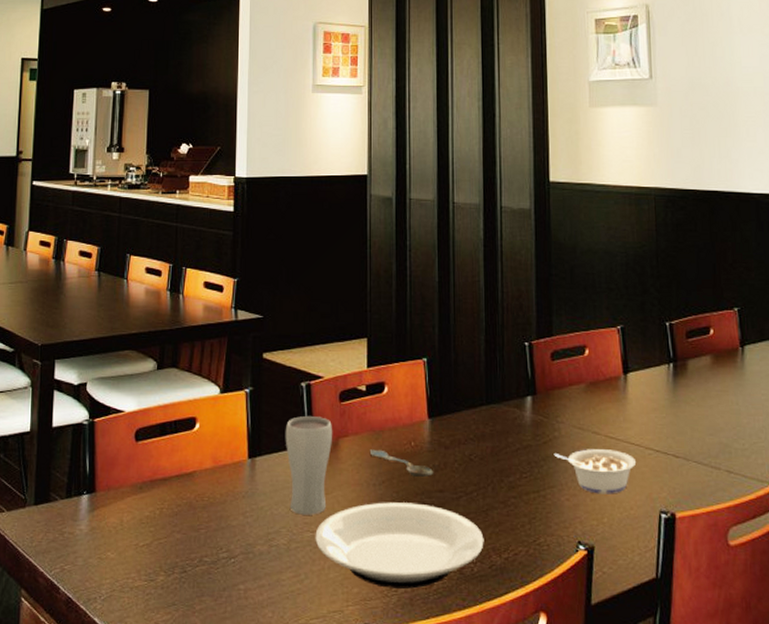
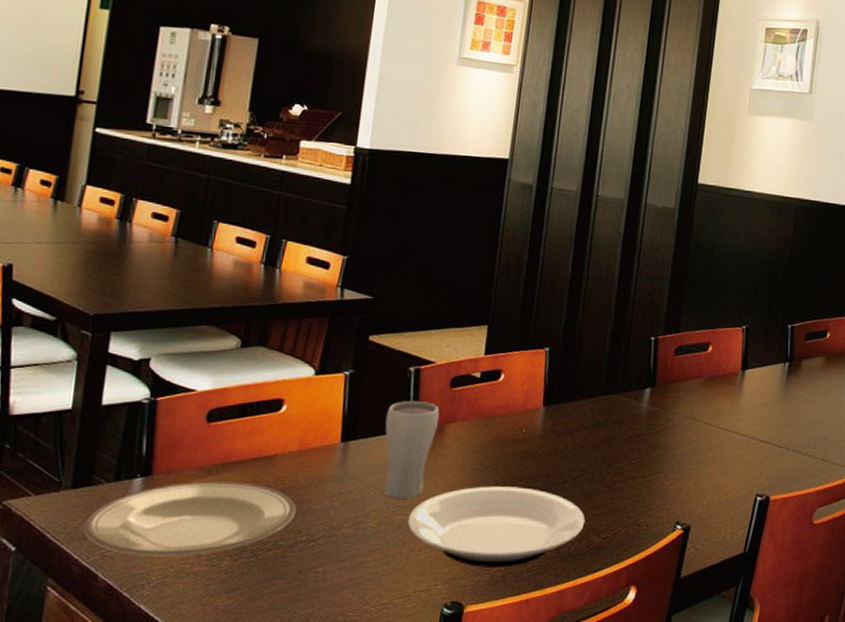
plate: none [46,498,216,572] -> present [83,481,297,557]
spoon: present [369,449,434,478] -> none [477,435,543,463]
legume: present [554,449,637,494] -> none [664,438,742,480]

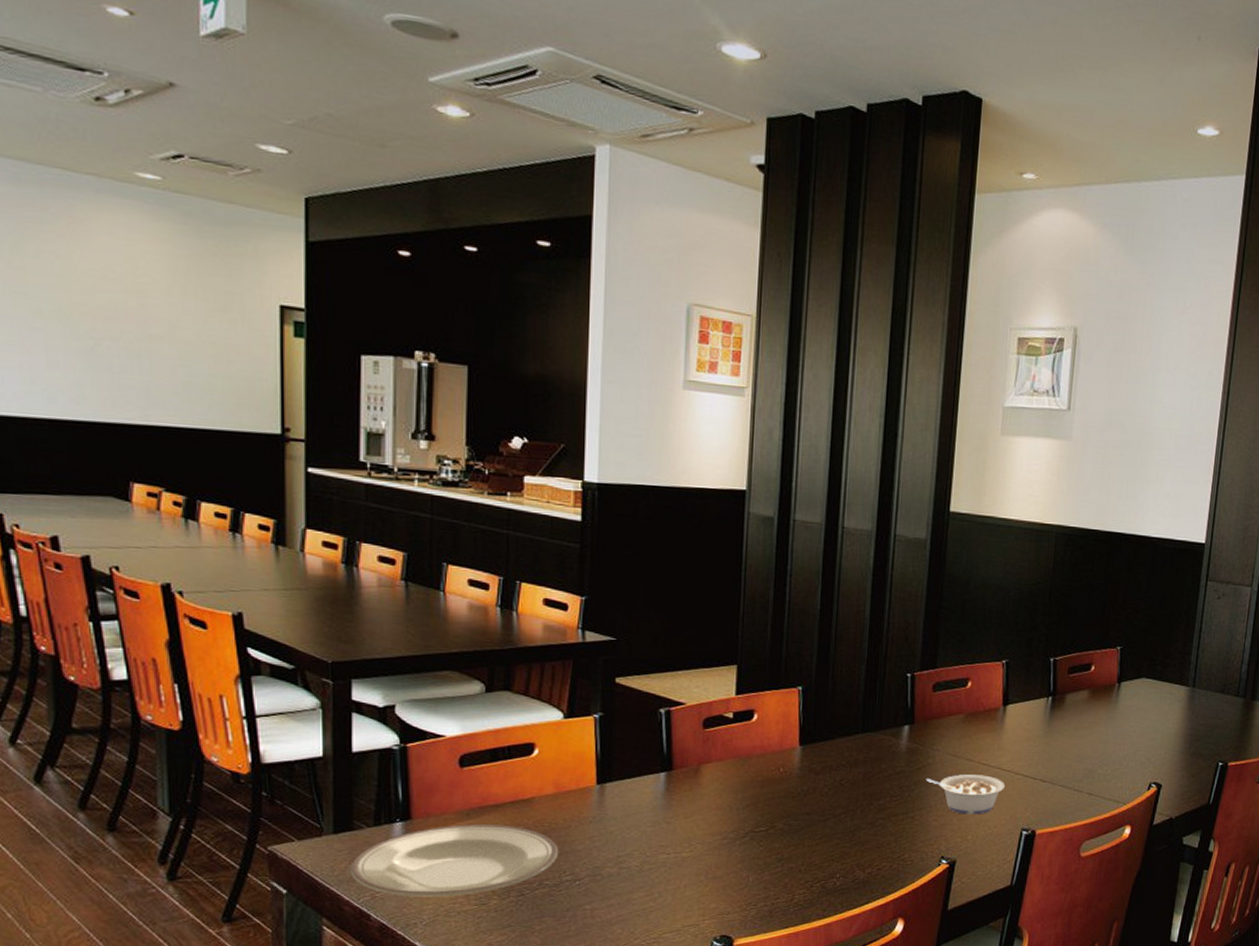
drinking glass: present [383,401,439,499] -> none [639,743,694,838]
plate: present [407,486,585,567] -> none [671,825,849,903]
legume: none [664,438,742,480] -> present [926,774,1006,815]

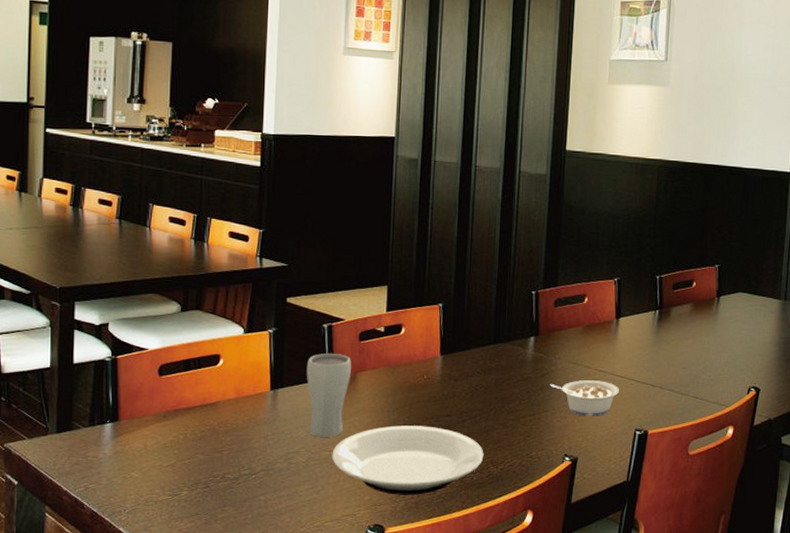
plate: present [351,824,559,897] -> none [69,425,239,488]
drinking glass: none [639,743,694,838] -> present [306,354,351,437]
plate: none [671,825,849,903] -> present [332,425,484,495]

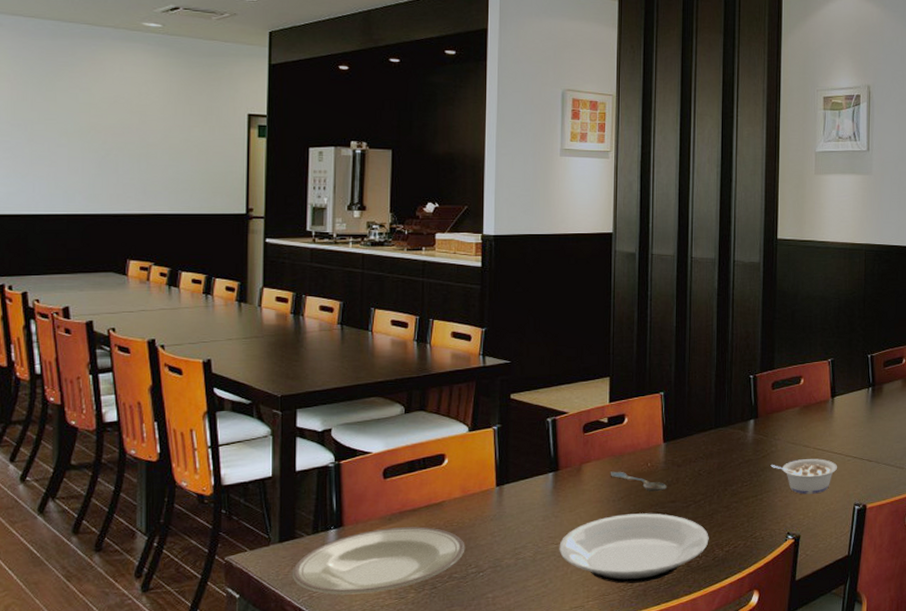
plate: none [69,425,239,488] -> present [293,526,465,595]
drinking glass: present [306,354,351,437] -> none [531,447,576,531]
spoon: none [385,381,443,405] -> present [610,471,668,492]

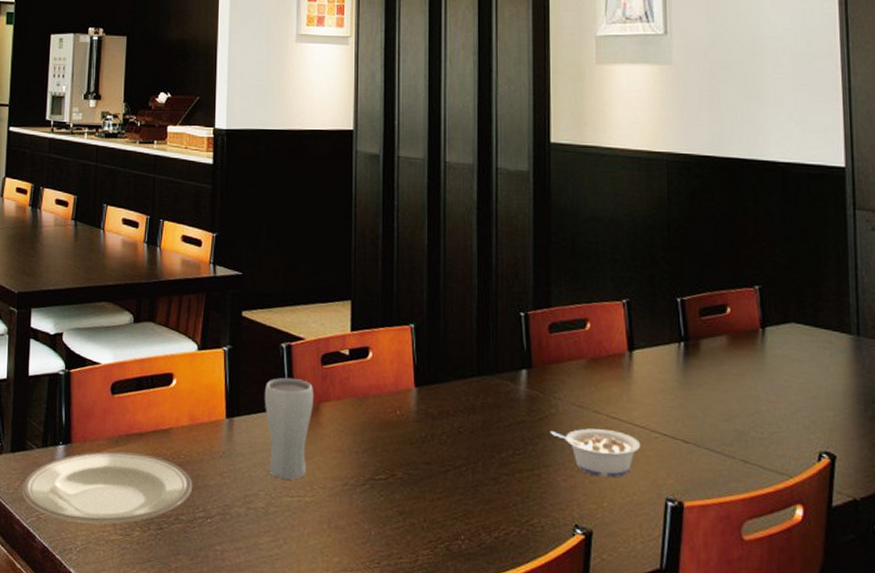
drinking glass: none [531,447,576,531] -> present [264,378,313,480]
plate: present [559,513,709,584] -> none [294,471,473,562]
spoon: present [610,471,668,492] -> none [352,416,421,449]

